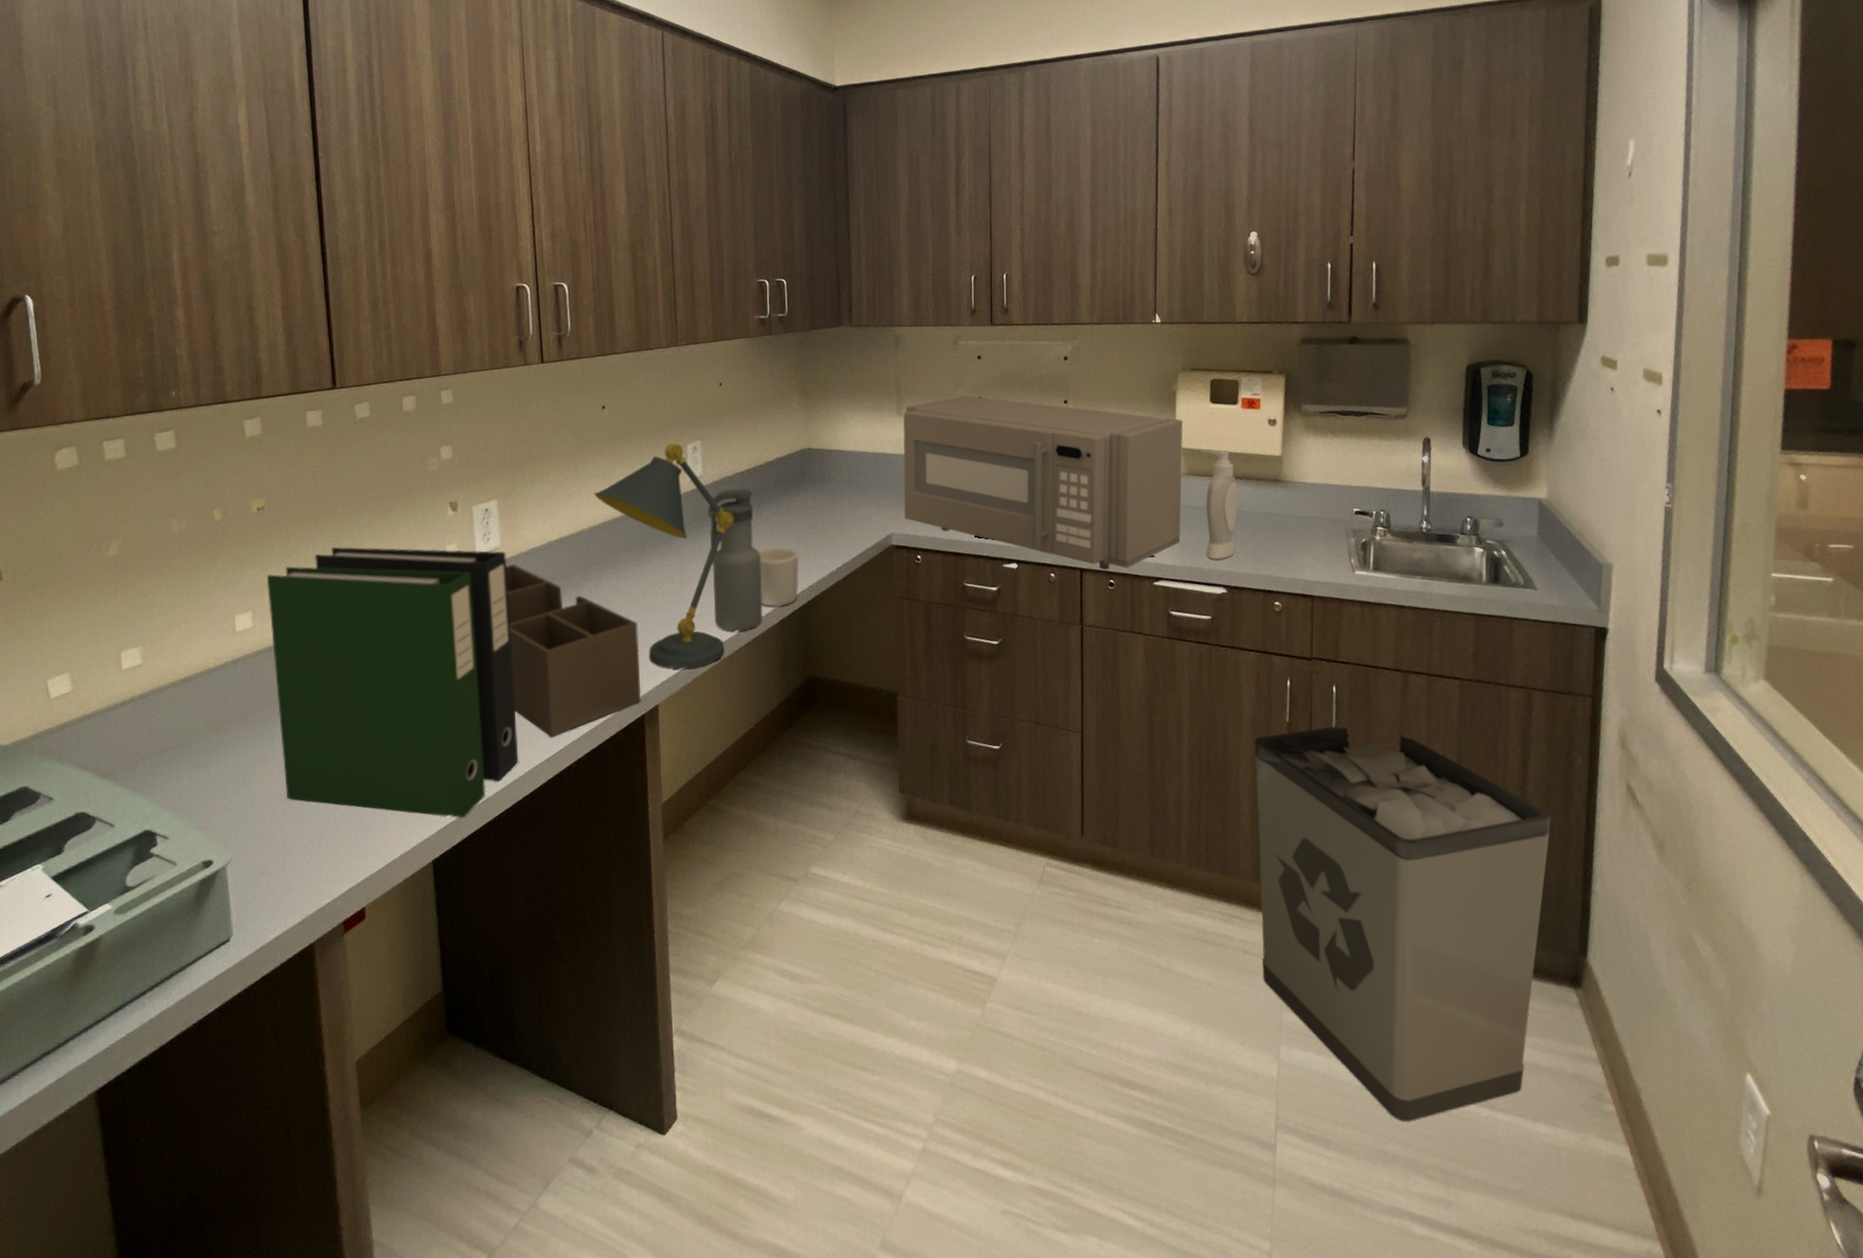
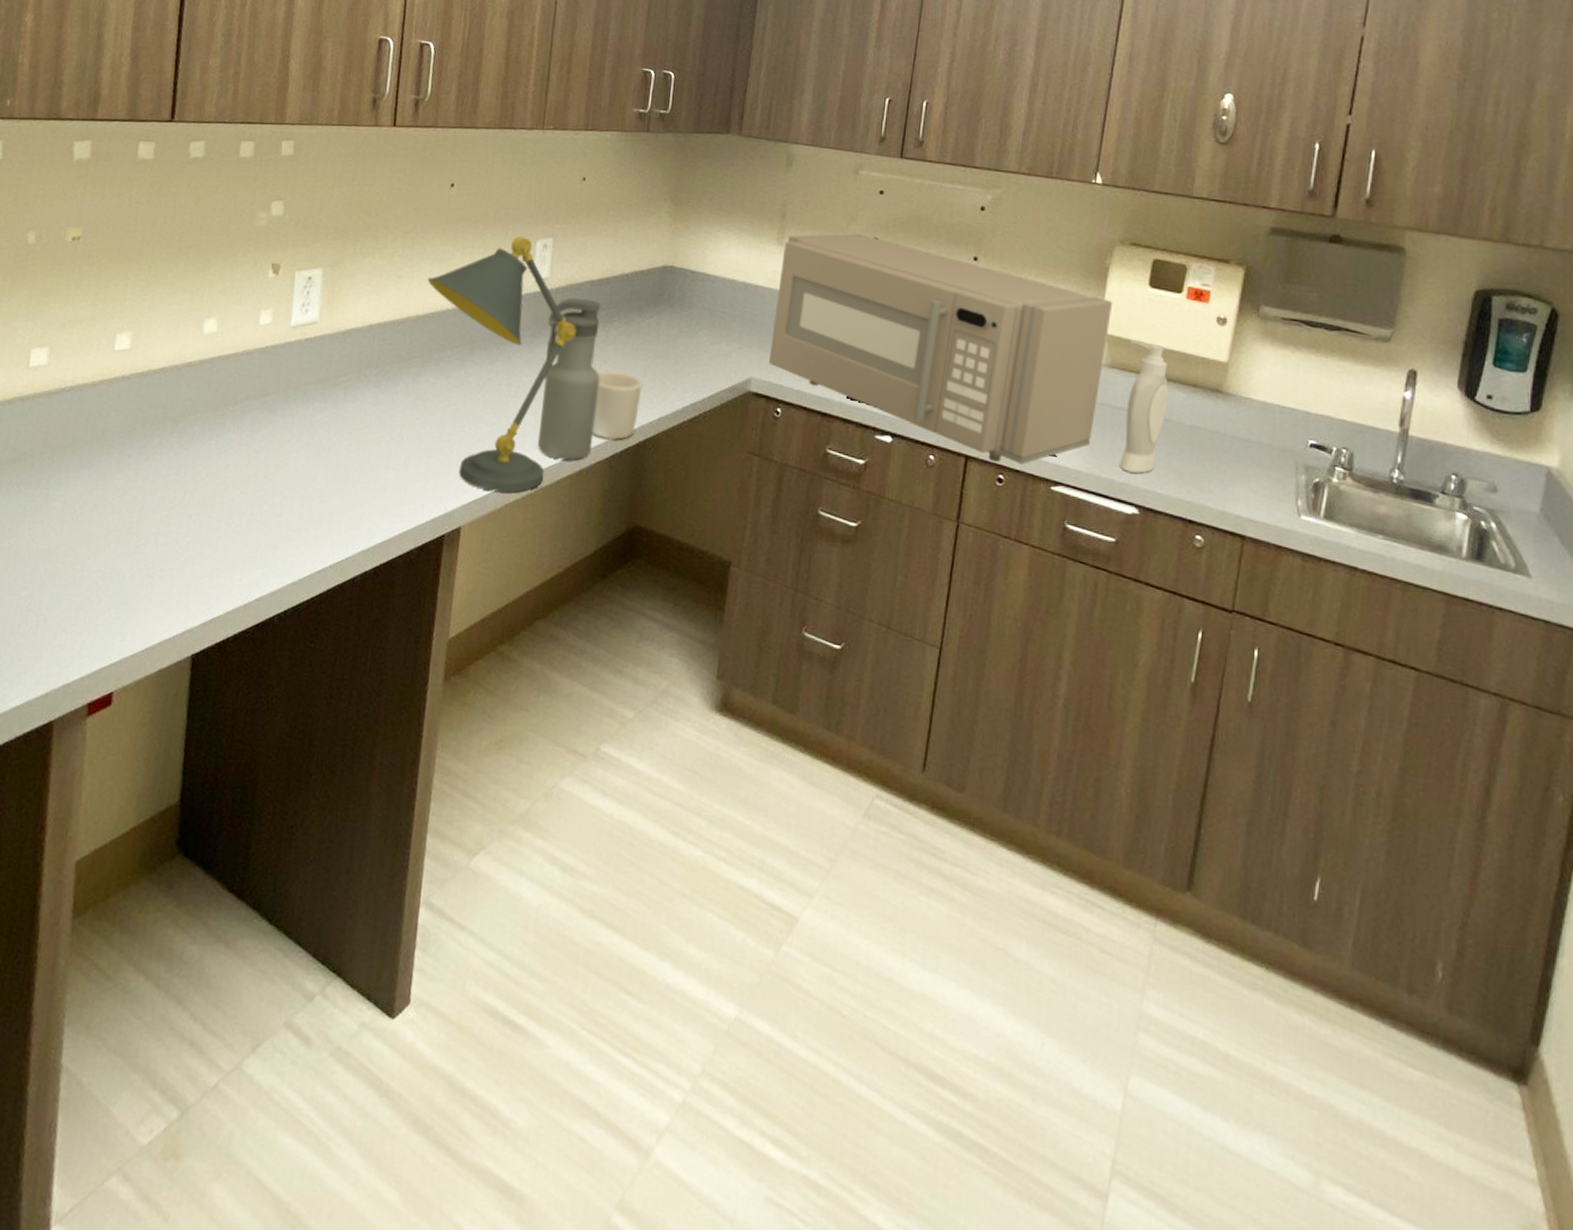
binder: present [266,546,519,818] -> none [52,292,323,614]
desk organizer: present [505,564,641,737] -> none [304,341,453,542]
recycling bin: present [1254,724,1551,1121] -> none [1120,693,1514,1204]

